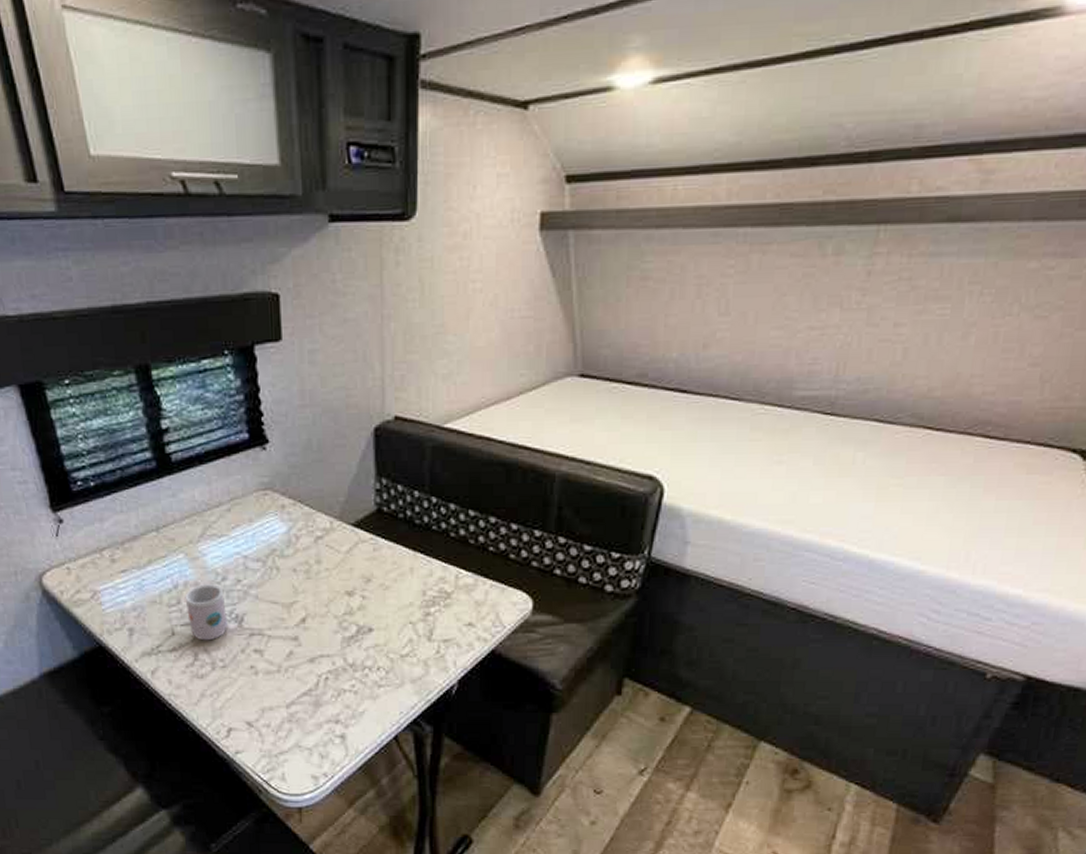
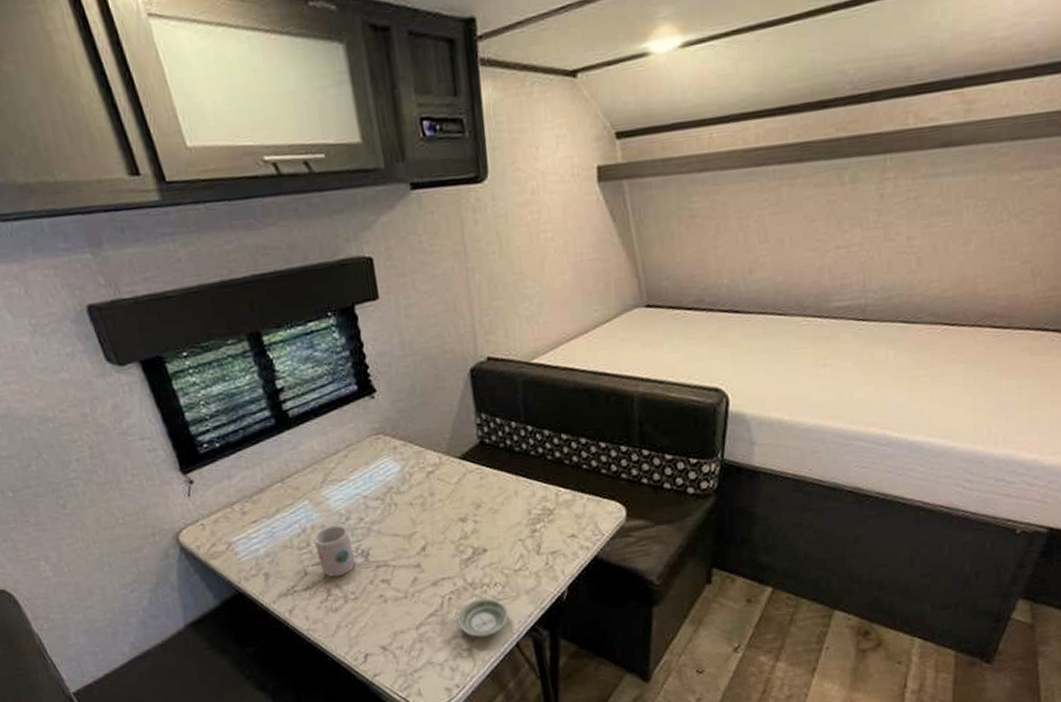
saucer: none [332,682,390,725] -> present [457,598,509,638]

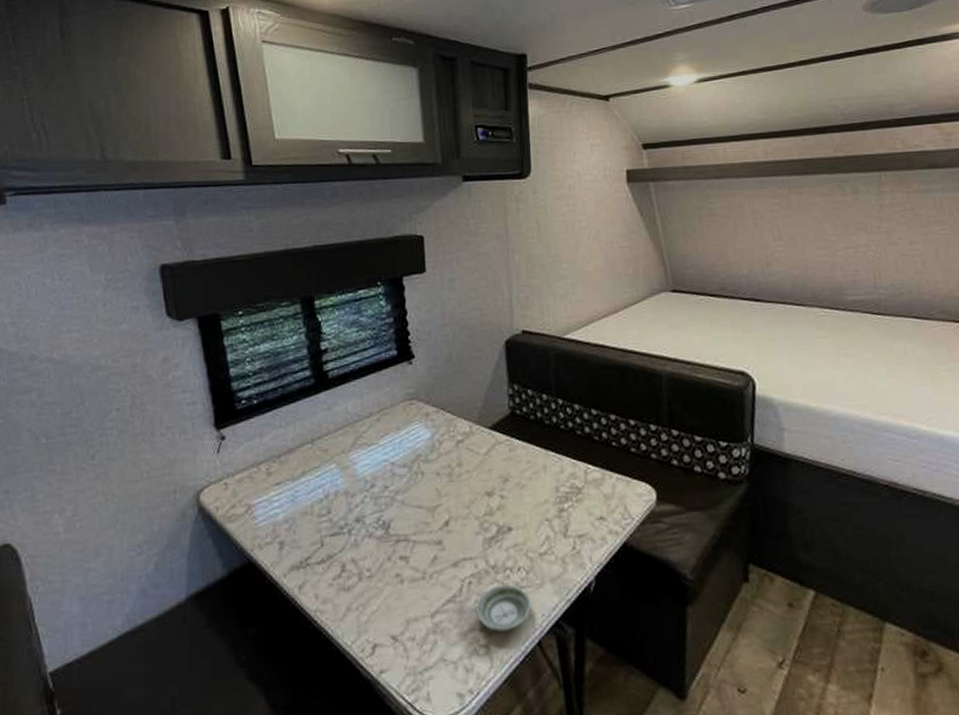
mug: present [313,524,355,577] -> none [335,492,375,550]

